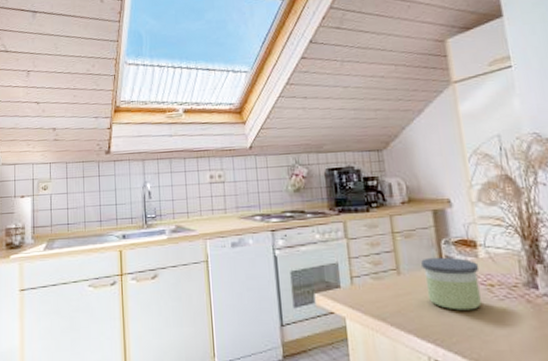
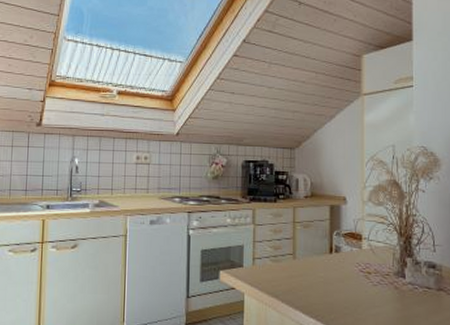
candle: present [421,257,482,311] -> none [315,246,361,293]

